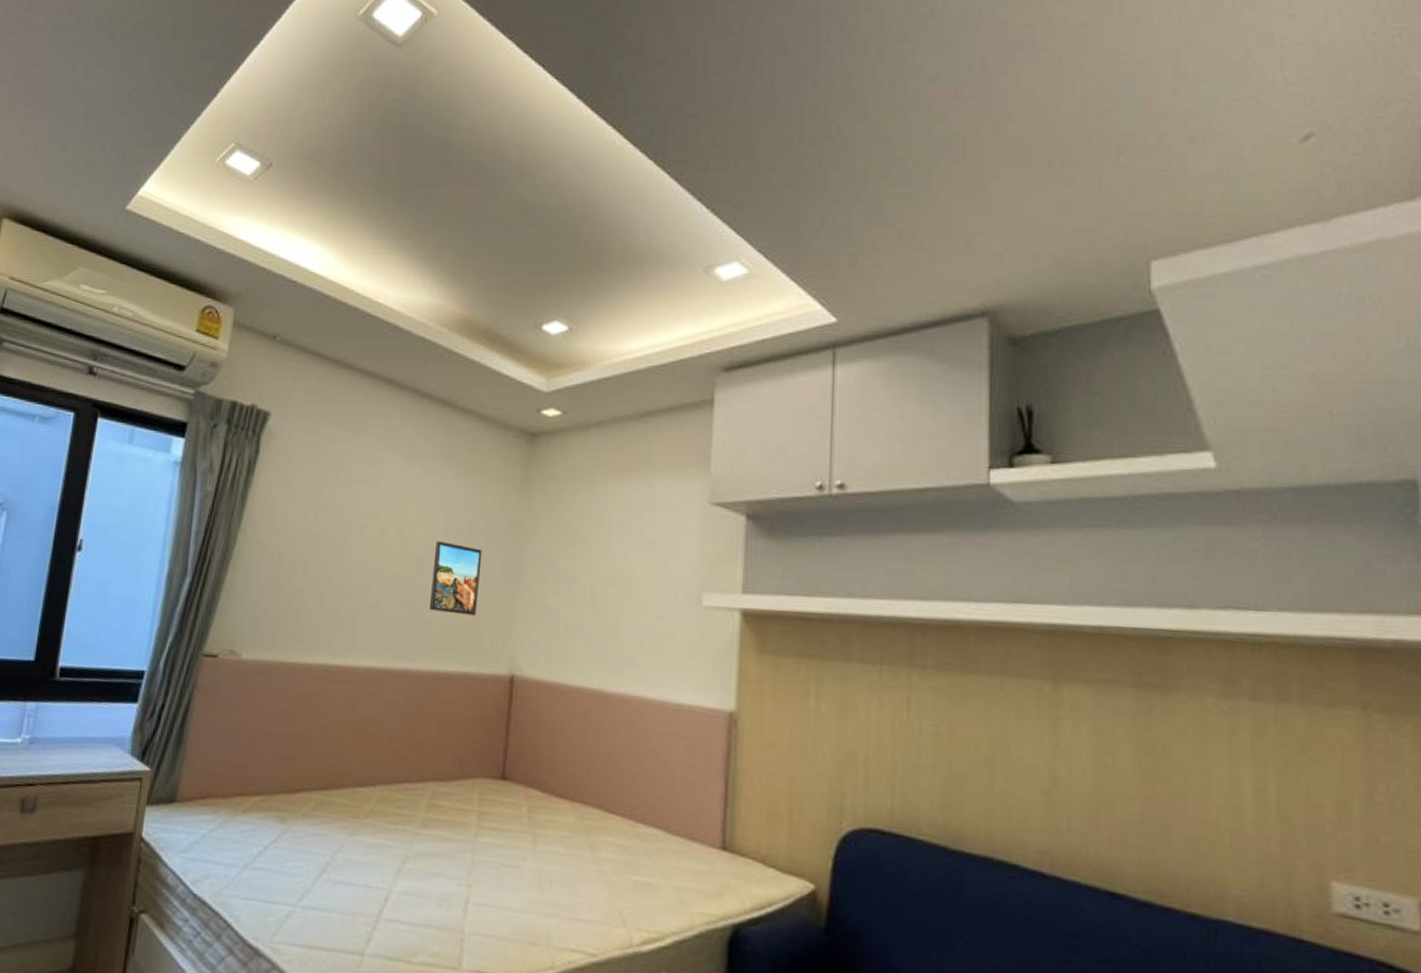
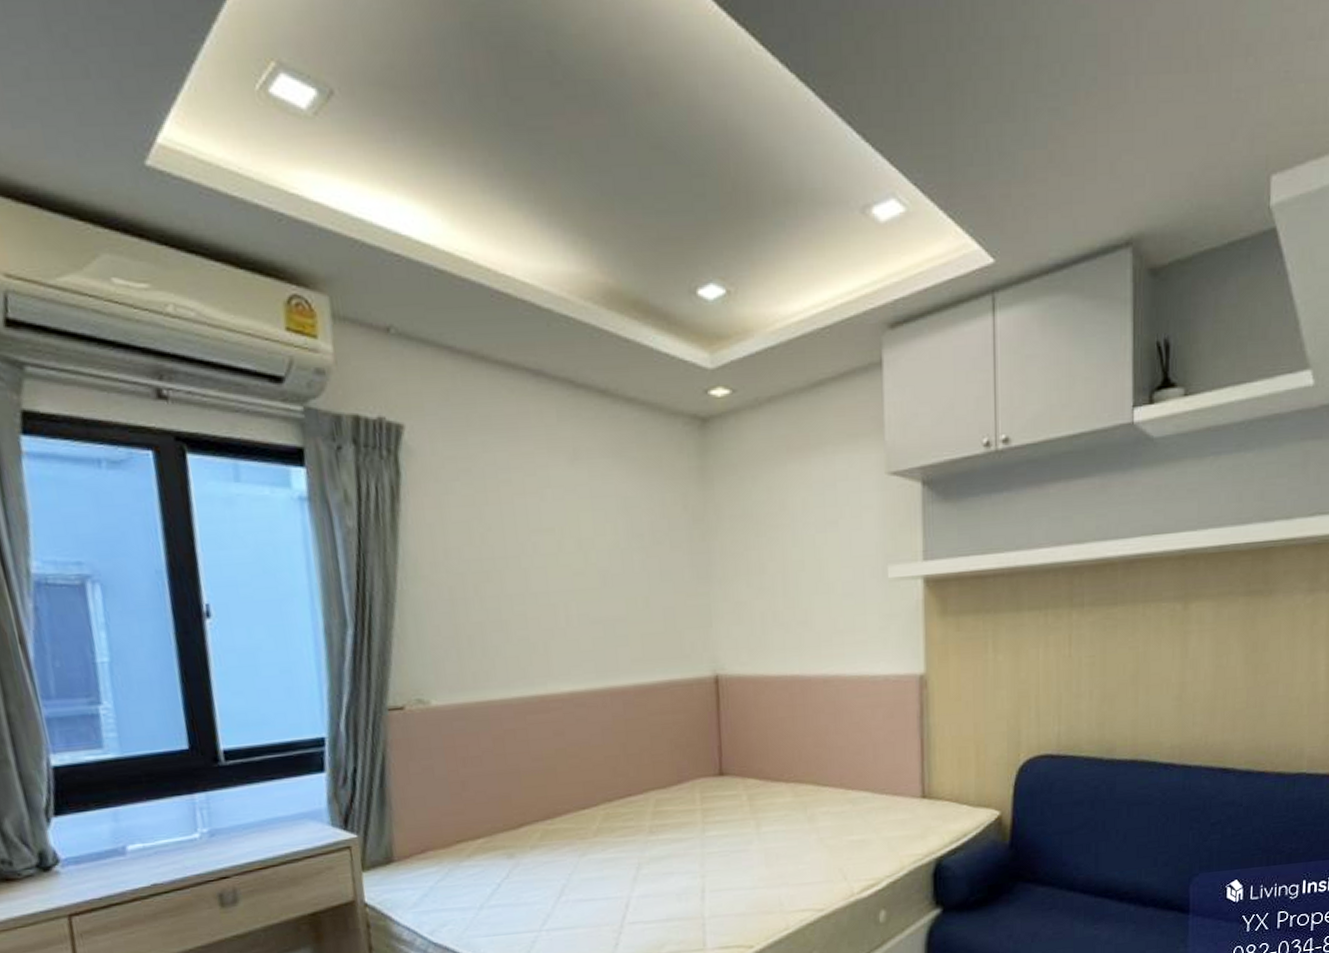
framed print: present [429,541,482,616] -> none [619,549,673,624]

